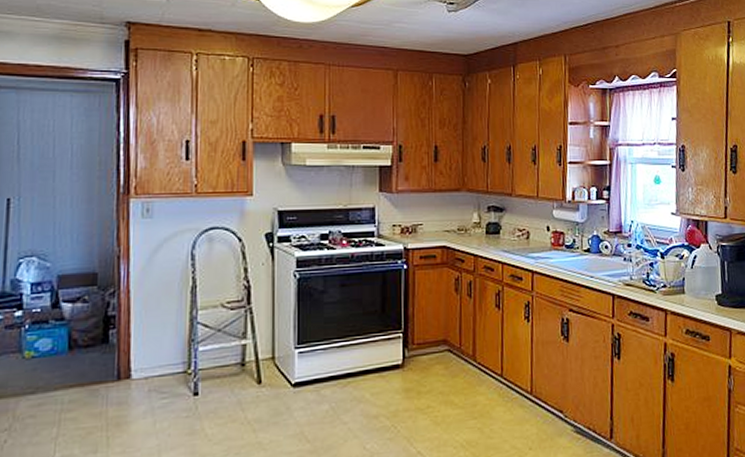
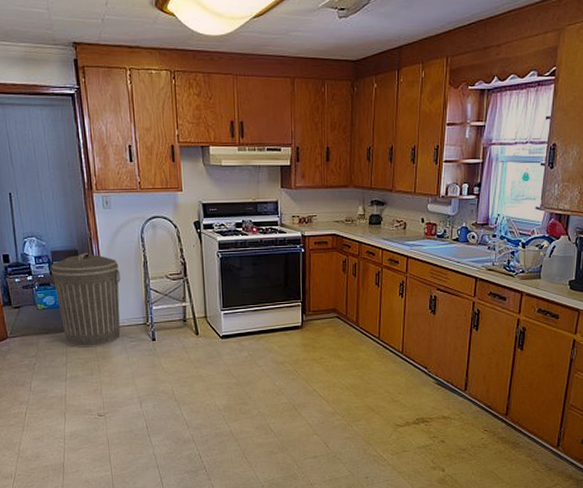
trash can: none [51,275,156,413] -> present [50,252,121,348]

